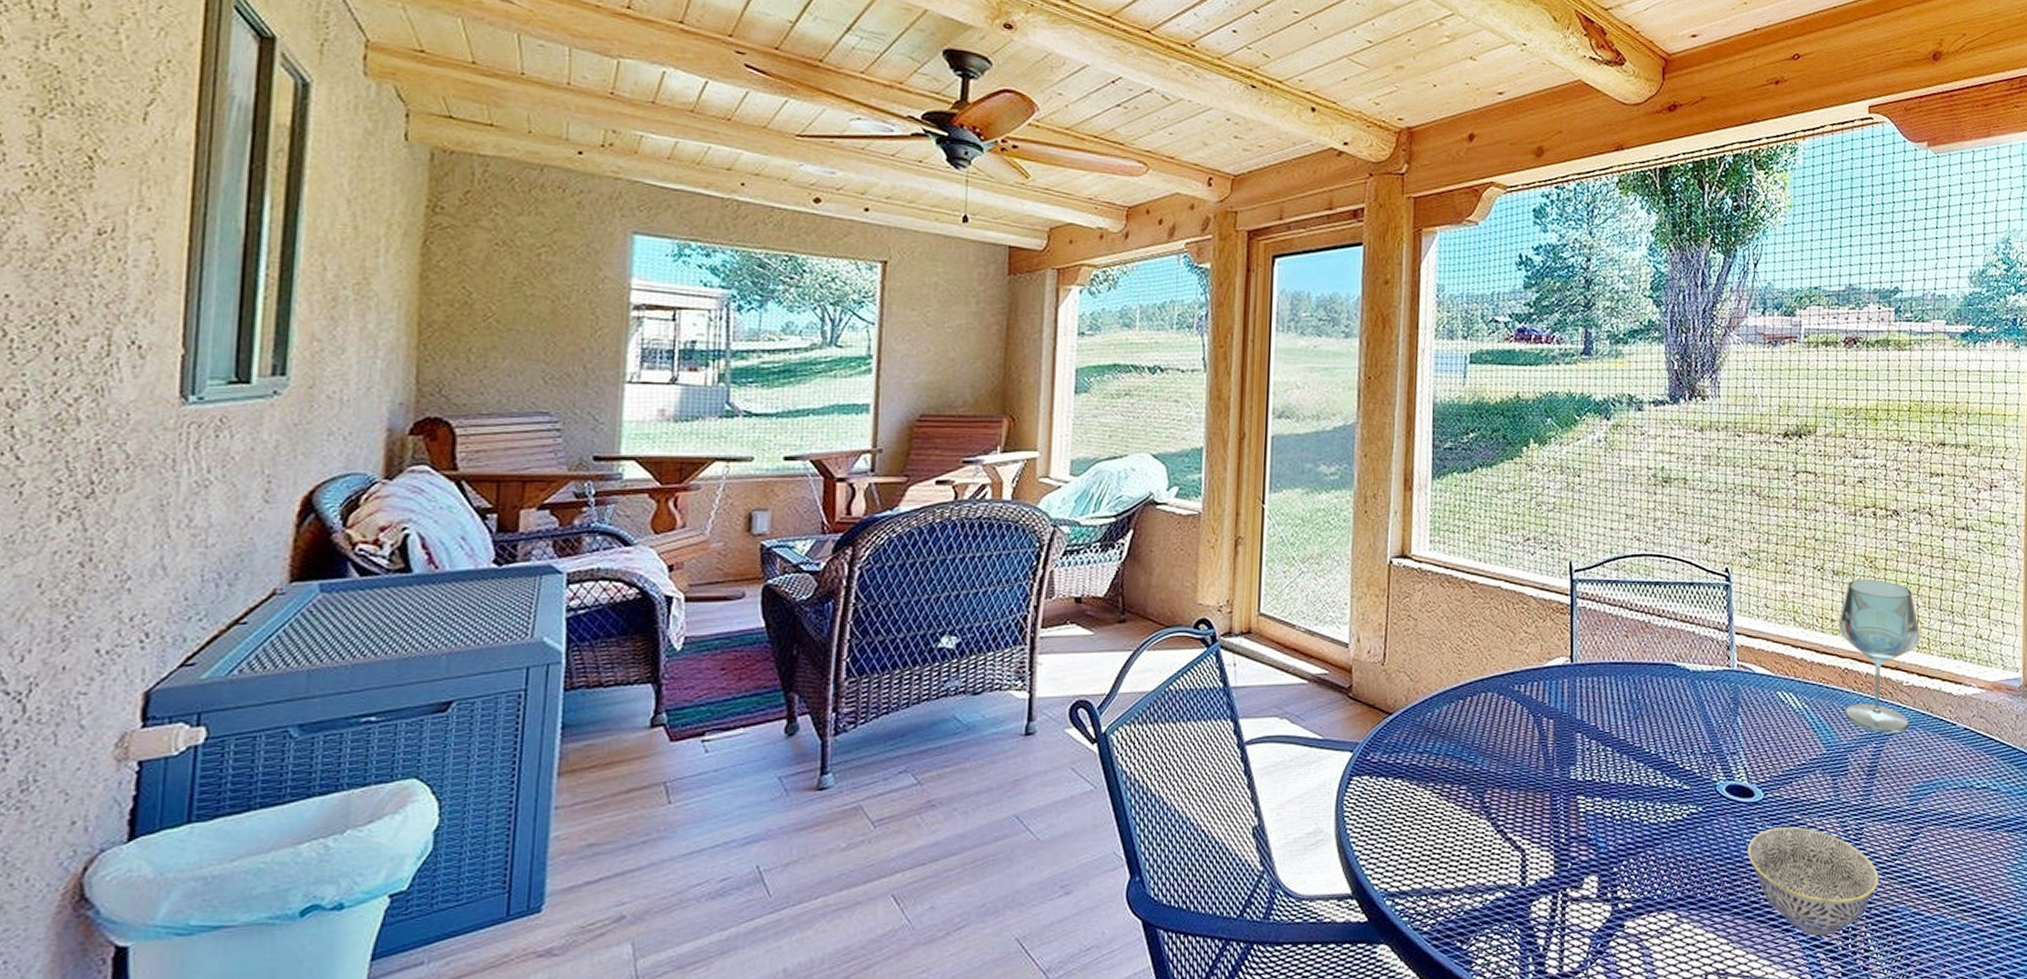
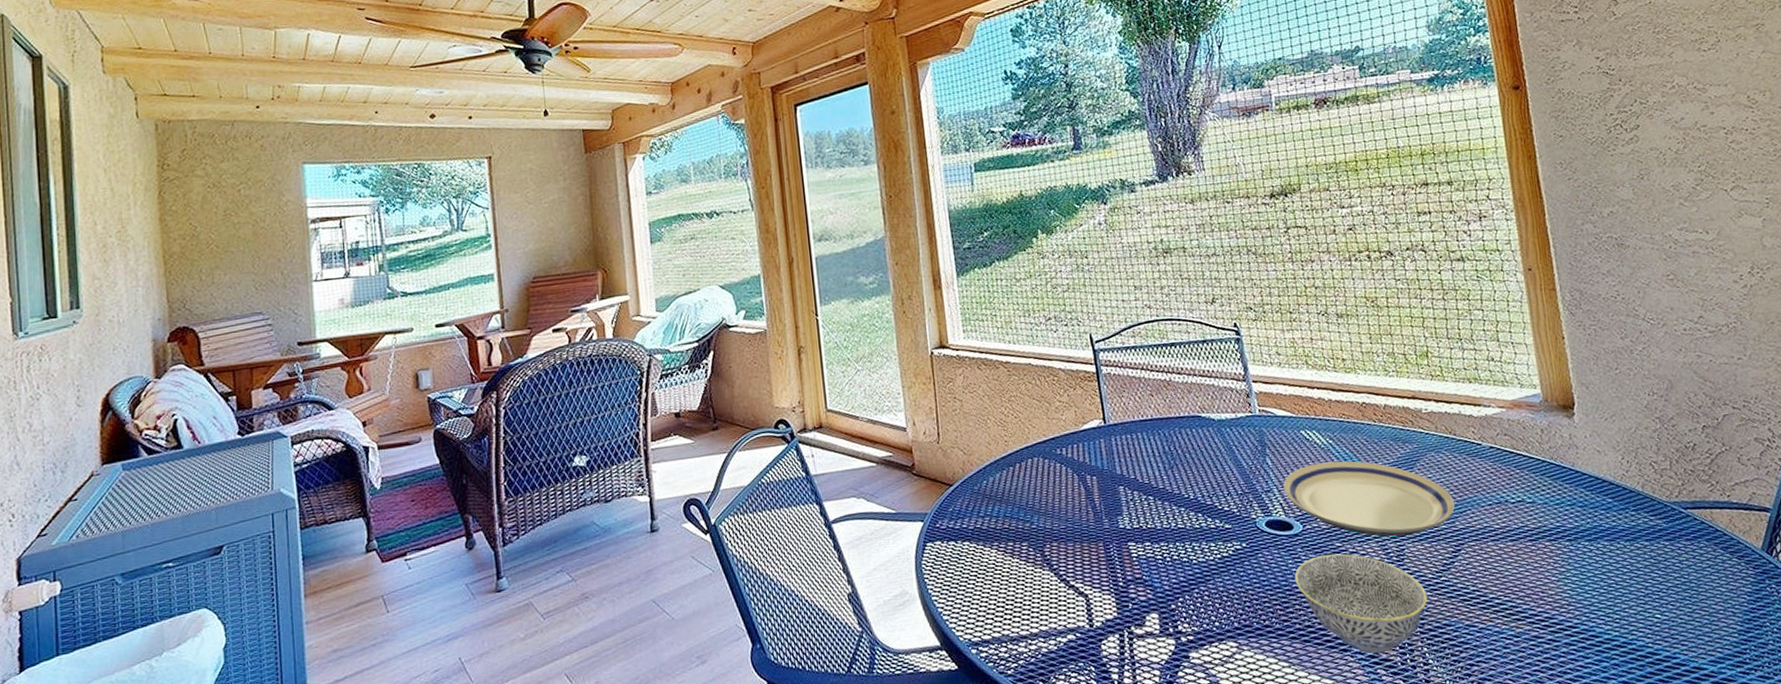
plate: none [1751,728,1921,814] -> present [1283,460,1455,537]
wine glass: present [1838,579,1921,733] -> none [1349,317,1434,460]

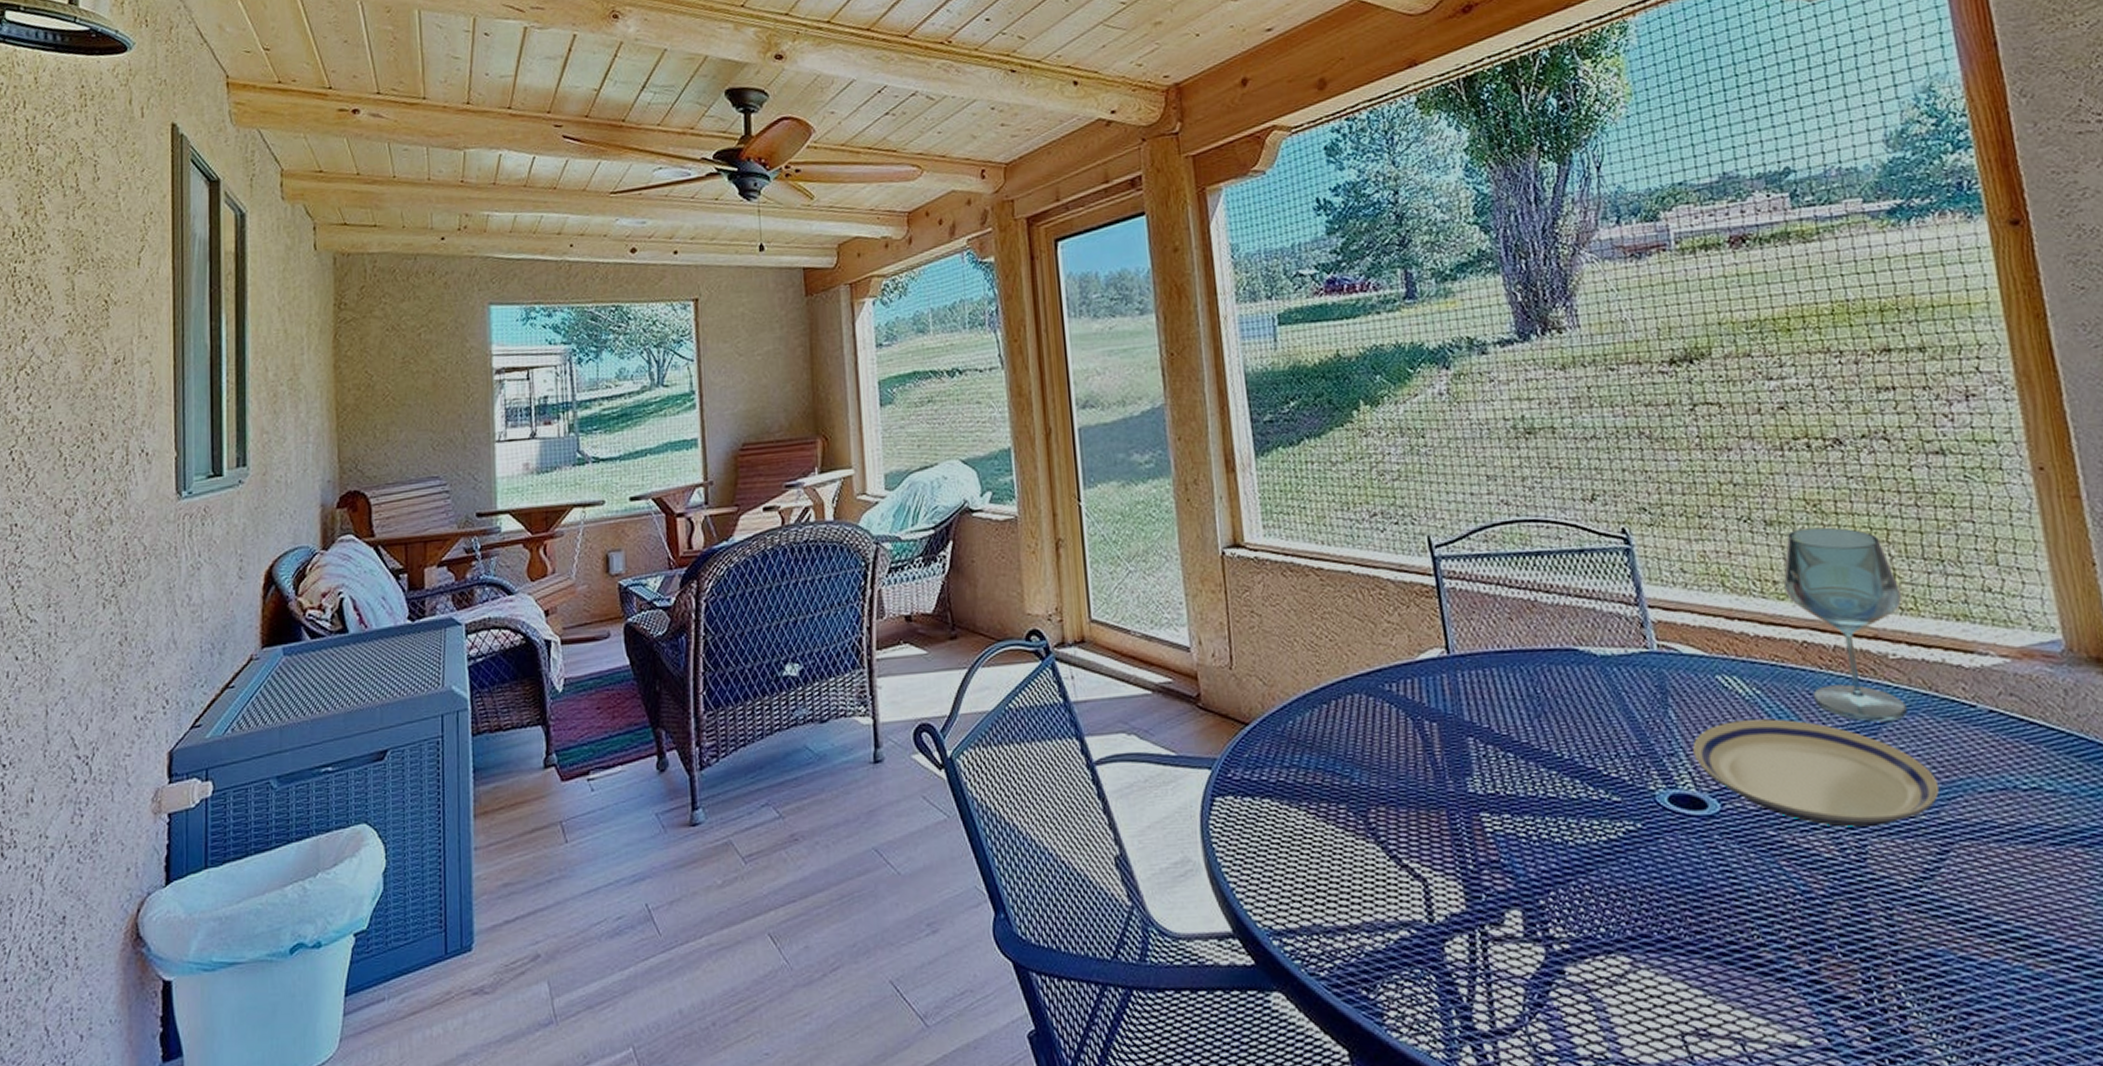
bowl: present [1295,553,1428,654] -> none [1710,845,1903,988]
wine glass: none [1349,317,1434,460] -> present [1783,527,1908,722]

